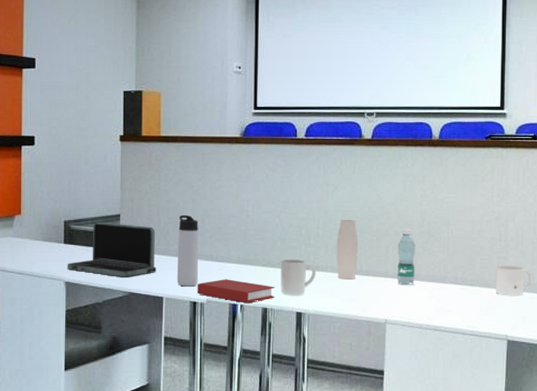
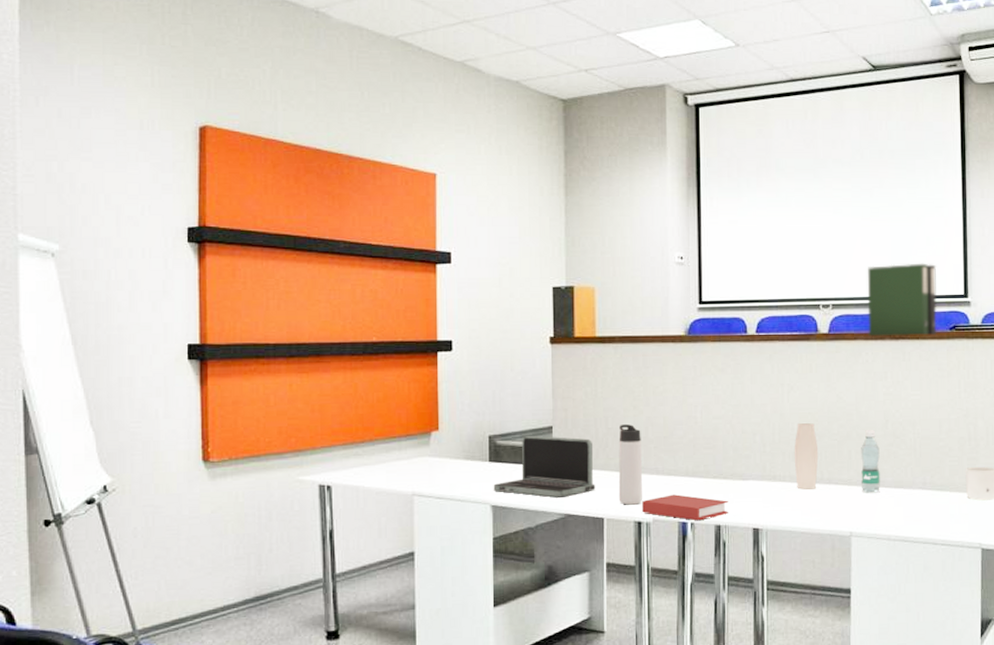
mug: present [280,259,317,296] -> none [734,469,774,511]
binder: none [408,76,476,144] -> present [867,263,937,337]

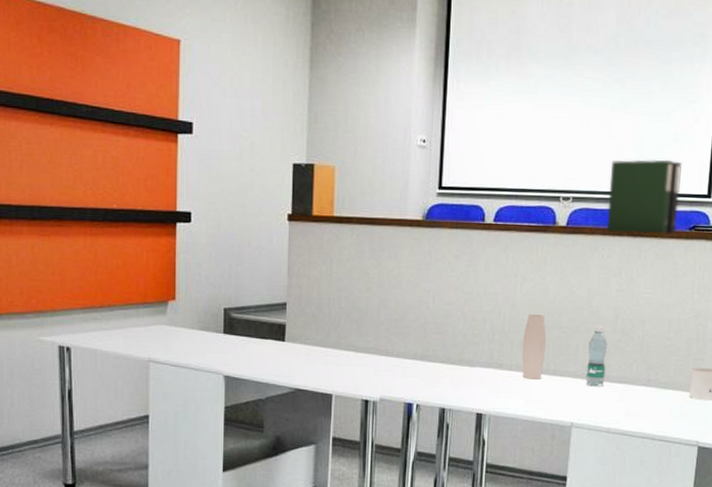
laptop: present [493,436,596,498] -> none [226,311,326,372]
thermos bottle: present [618,424,643,505] -> none [347,305,373,384]
book: present [642,494,729,521] -> none [370,376,454,403]

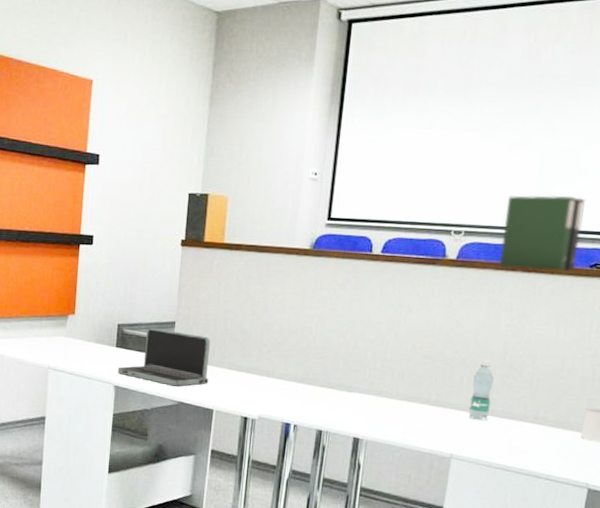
laptop: none [226,311,326,372] -> present [117,328,211,387]
vase: present [522,314,547,379] -> none [402,345,430,409]

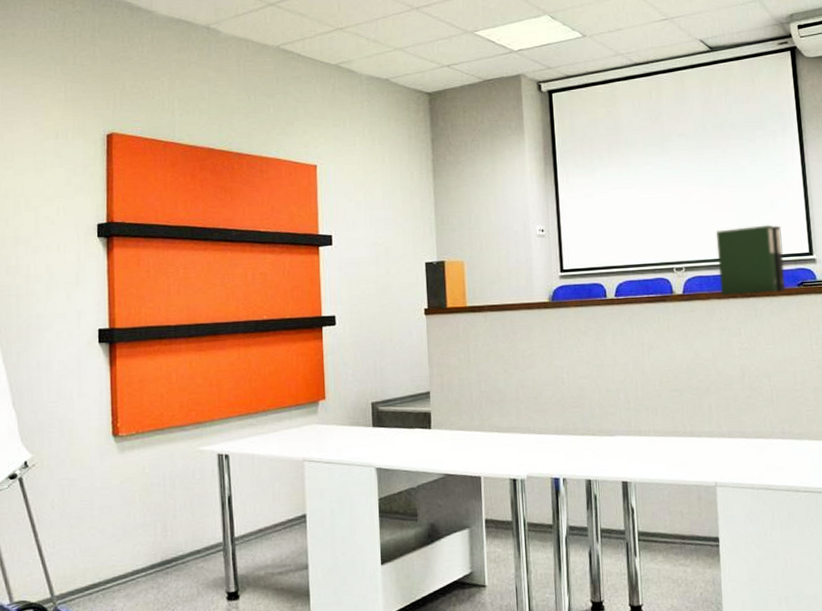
laptop: present [117,328,211,387] -> none [377,401,472,459]
bottle: present [469,358,494,422] -> none [720,383,741,445]

